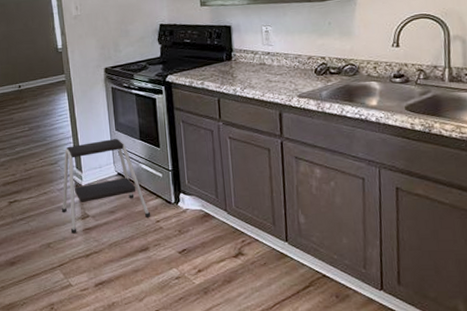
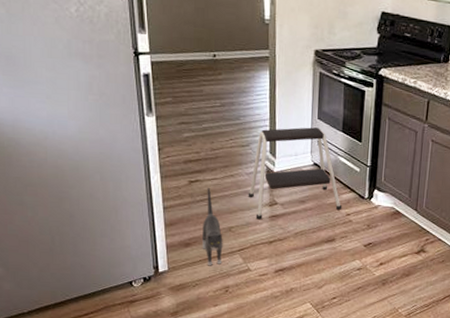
cat: none [24,207,45,284] -> present [202,188,223,266]

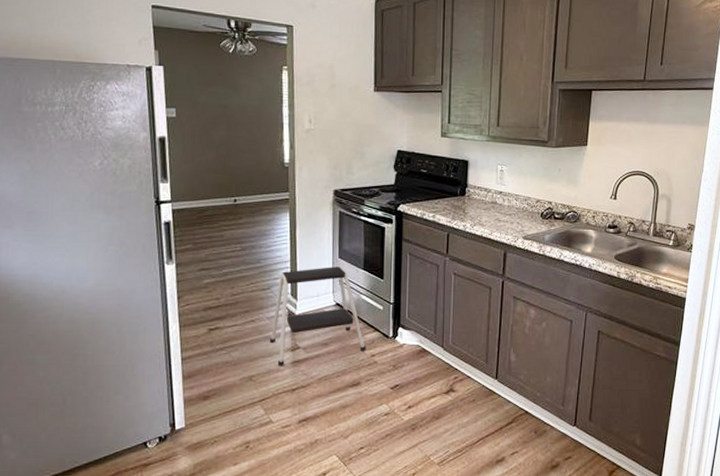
cat: present [202,188,223,266] -> none [221,335,244,420]

